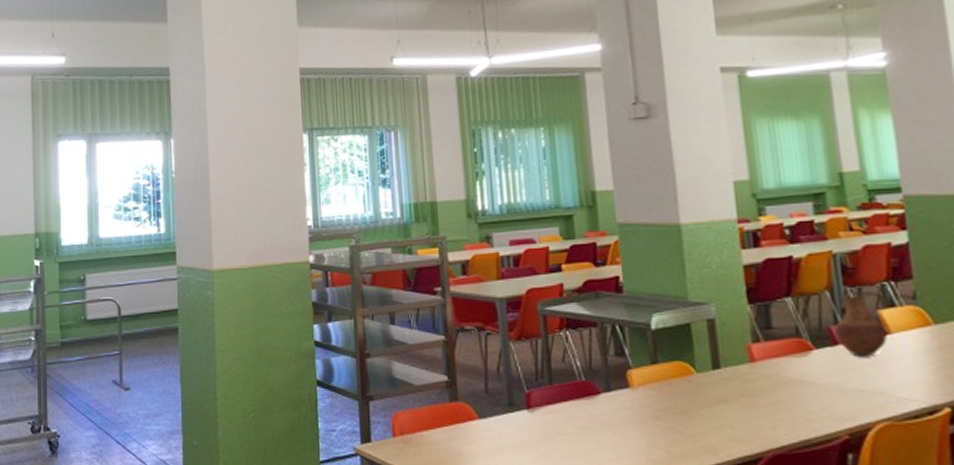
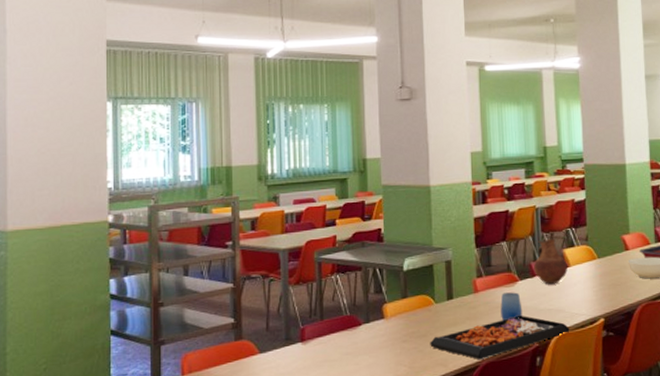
food tray: none [692,395,897,450] -> present [430,315,570,360]
cup: none [788,364,823,401] -> present [500,292,523,321]

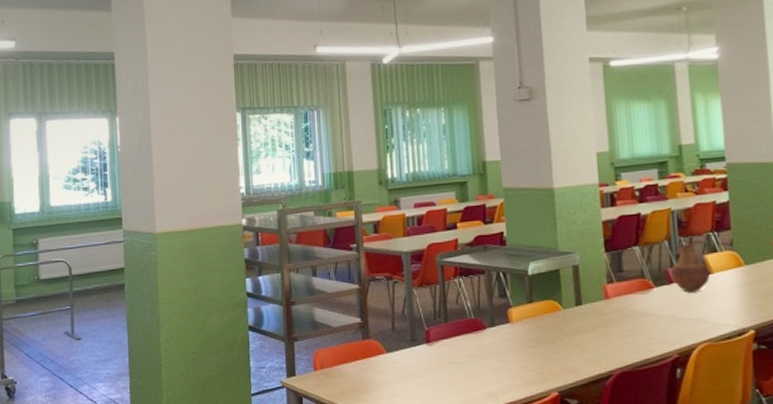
food tray: present [430,315,570,360] -> none [558,323,714,369]
cup: present [500,292,523,321] -> none [634,299,660,329]

